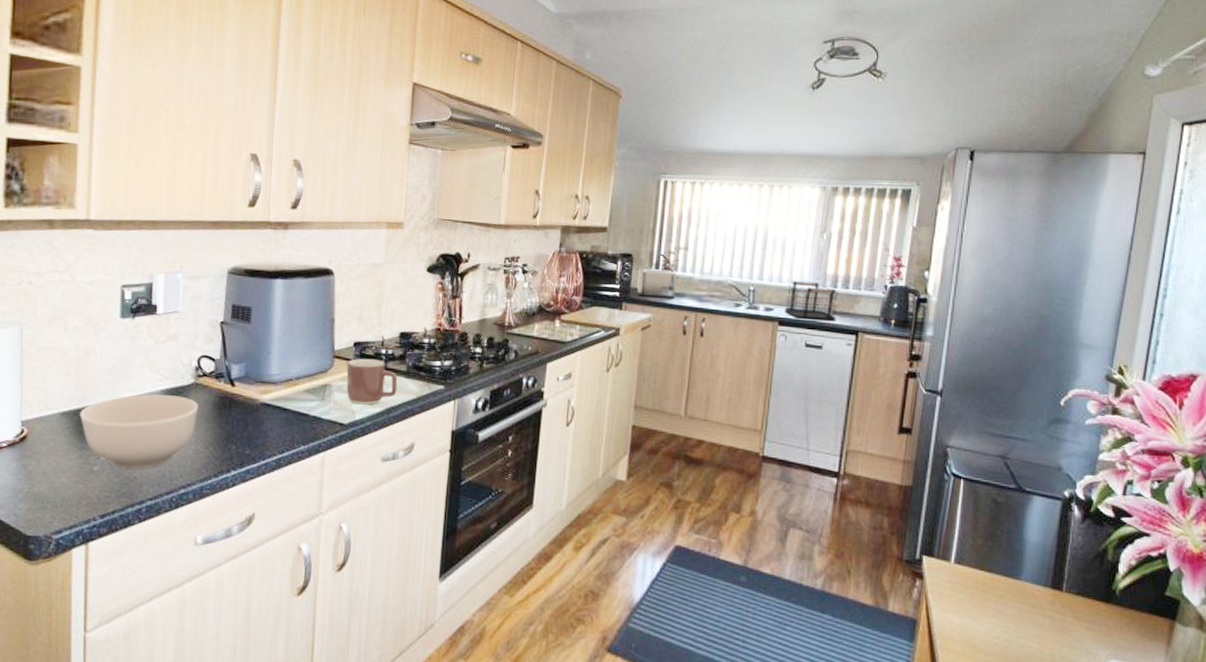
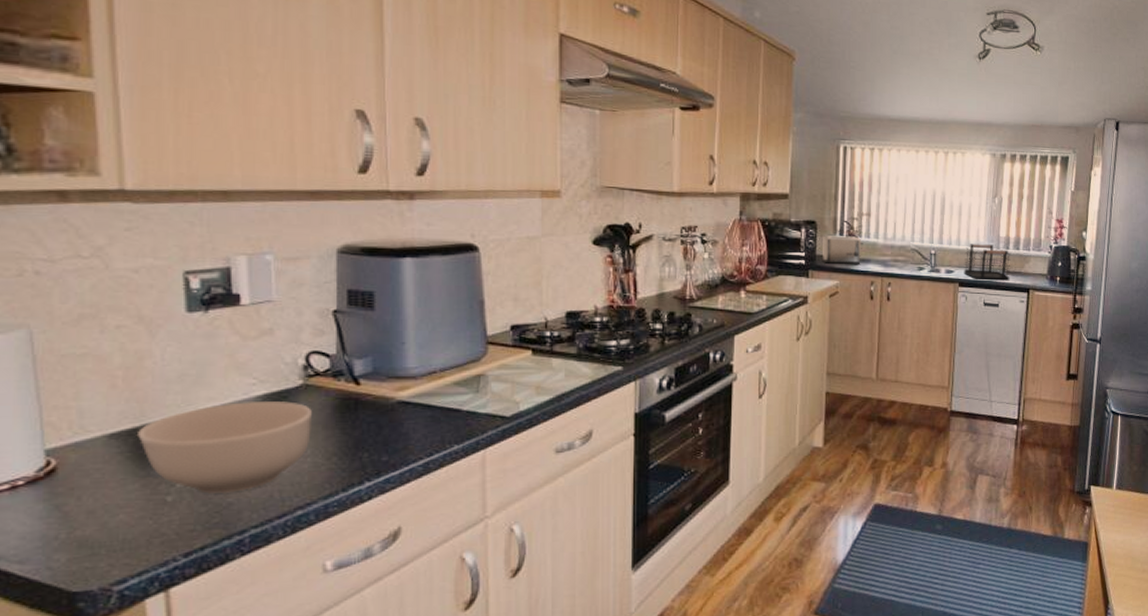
mug: present [346,358,398,405] -> none [504,342,568,394]

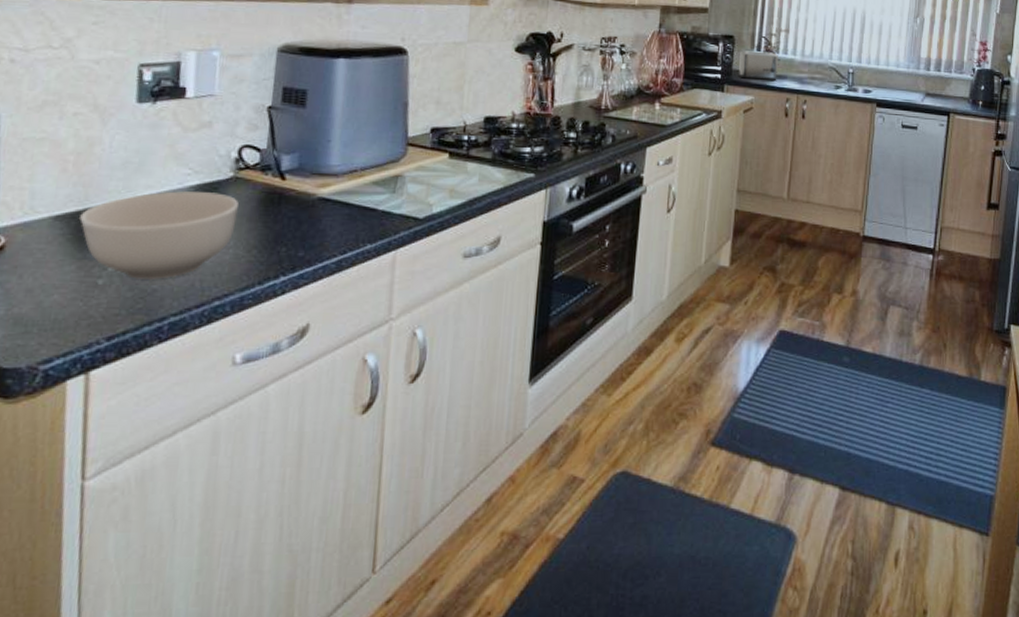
dish rack: present [963,244,1011,281] -> none [882,64,932,103]

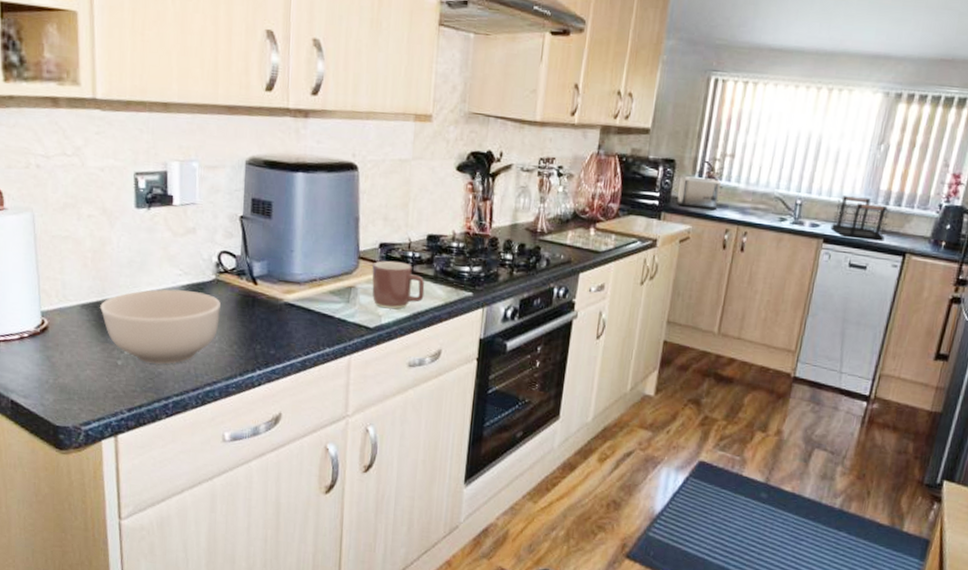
mug: none [422,145,482,197] -> present [372,260,425,309]
dish rack: none [882,64,932,103] -> present [830,196,890,241]

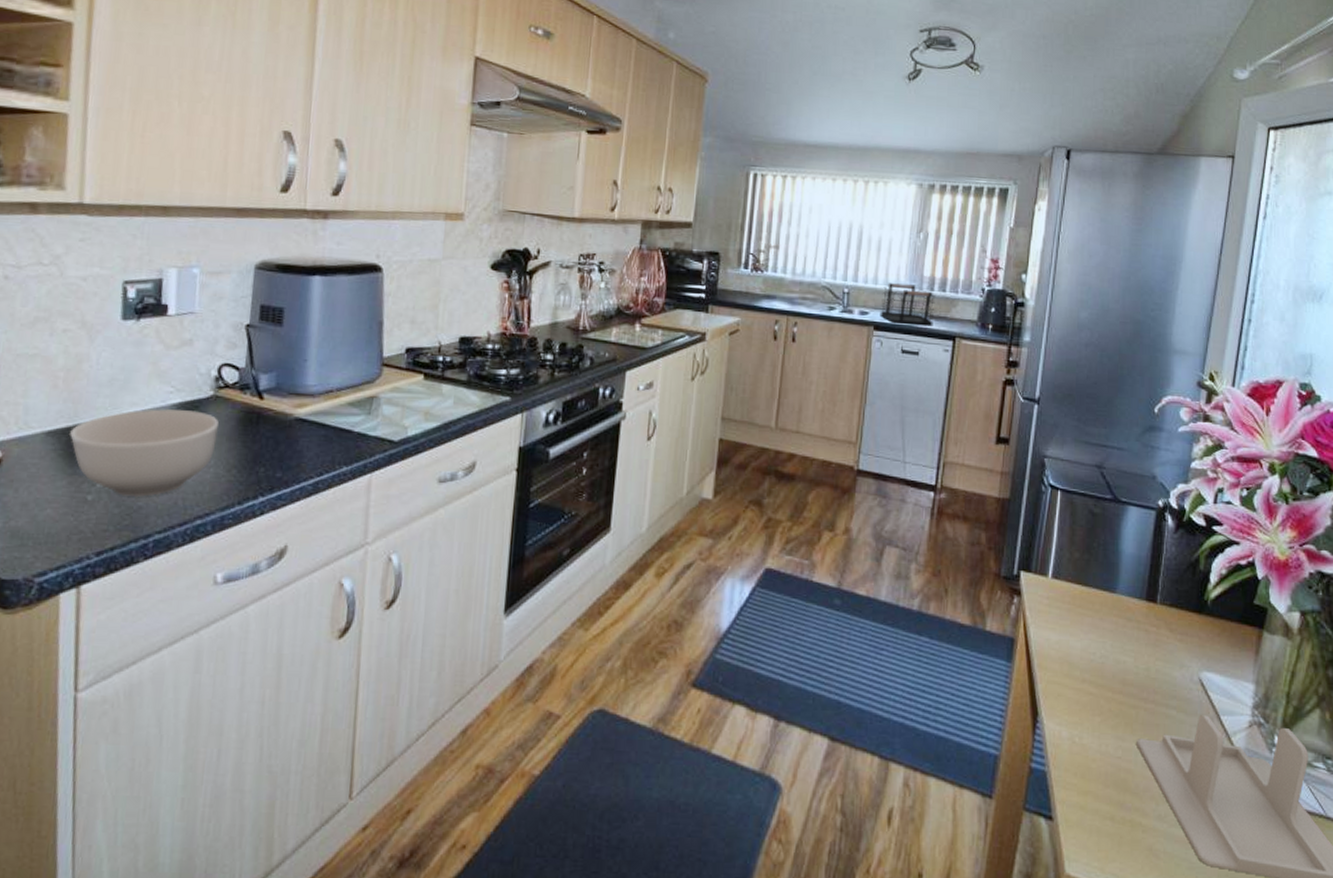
mug: present [372,260,425,309] -> none [397,366,457,419]
toaster: present [676,176,723,211] -> none [723,268,770,302]

